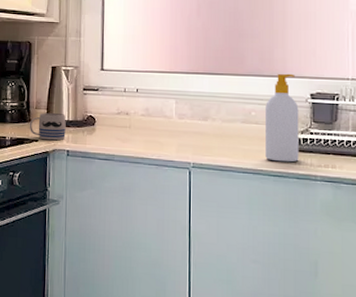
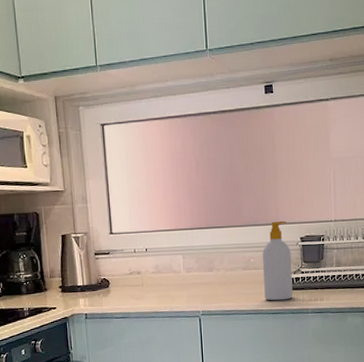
mug: present [29,113,66,141] -> none [45,280,82,307]

